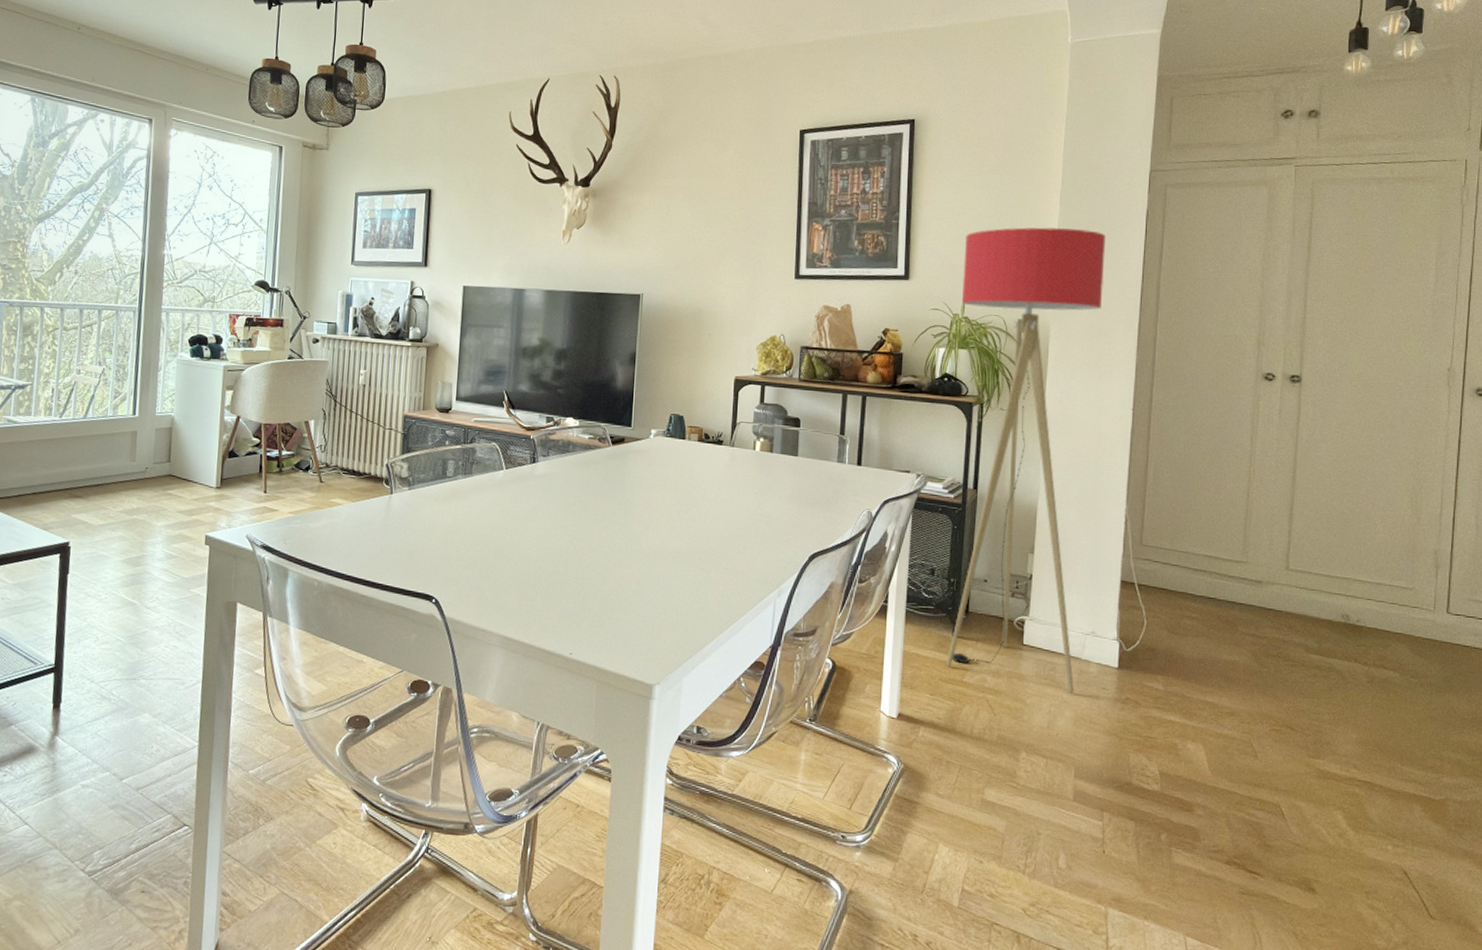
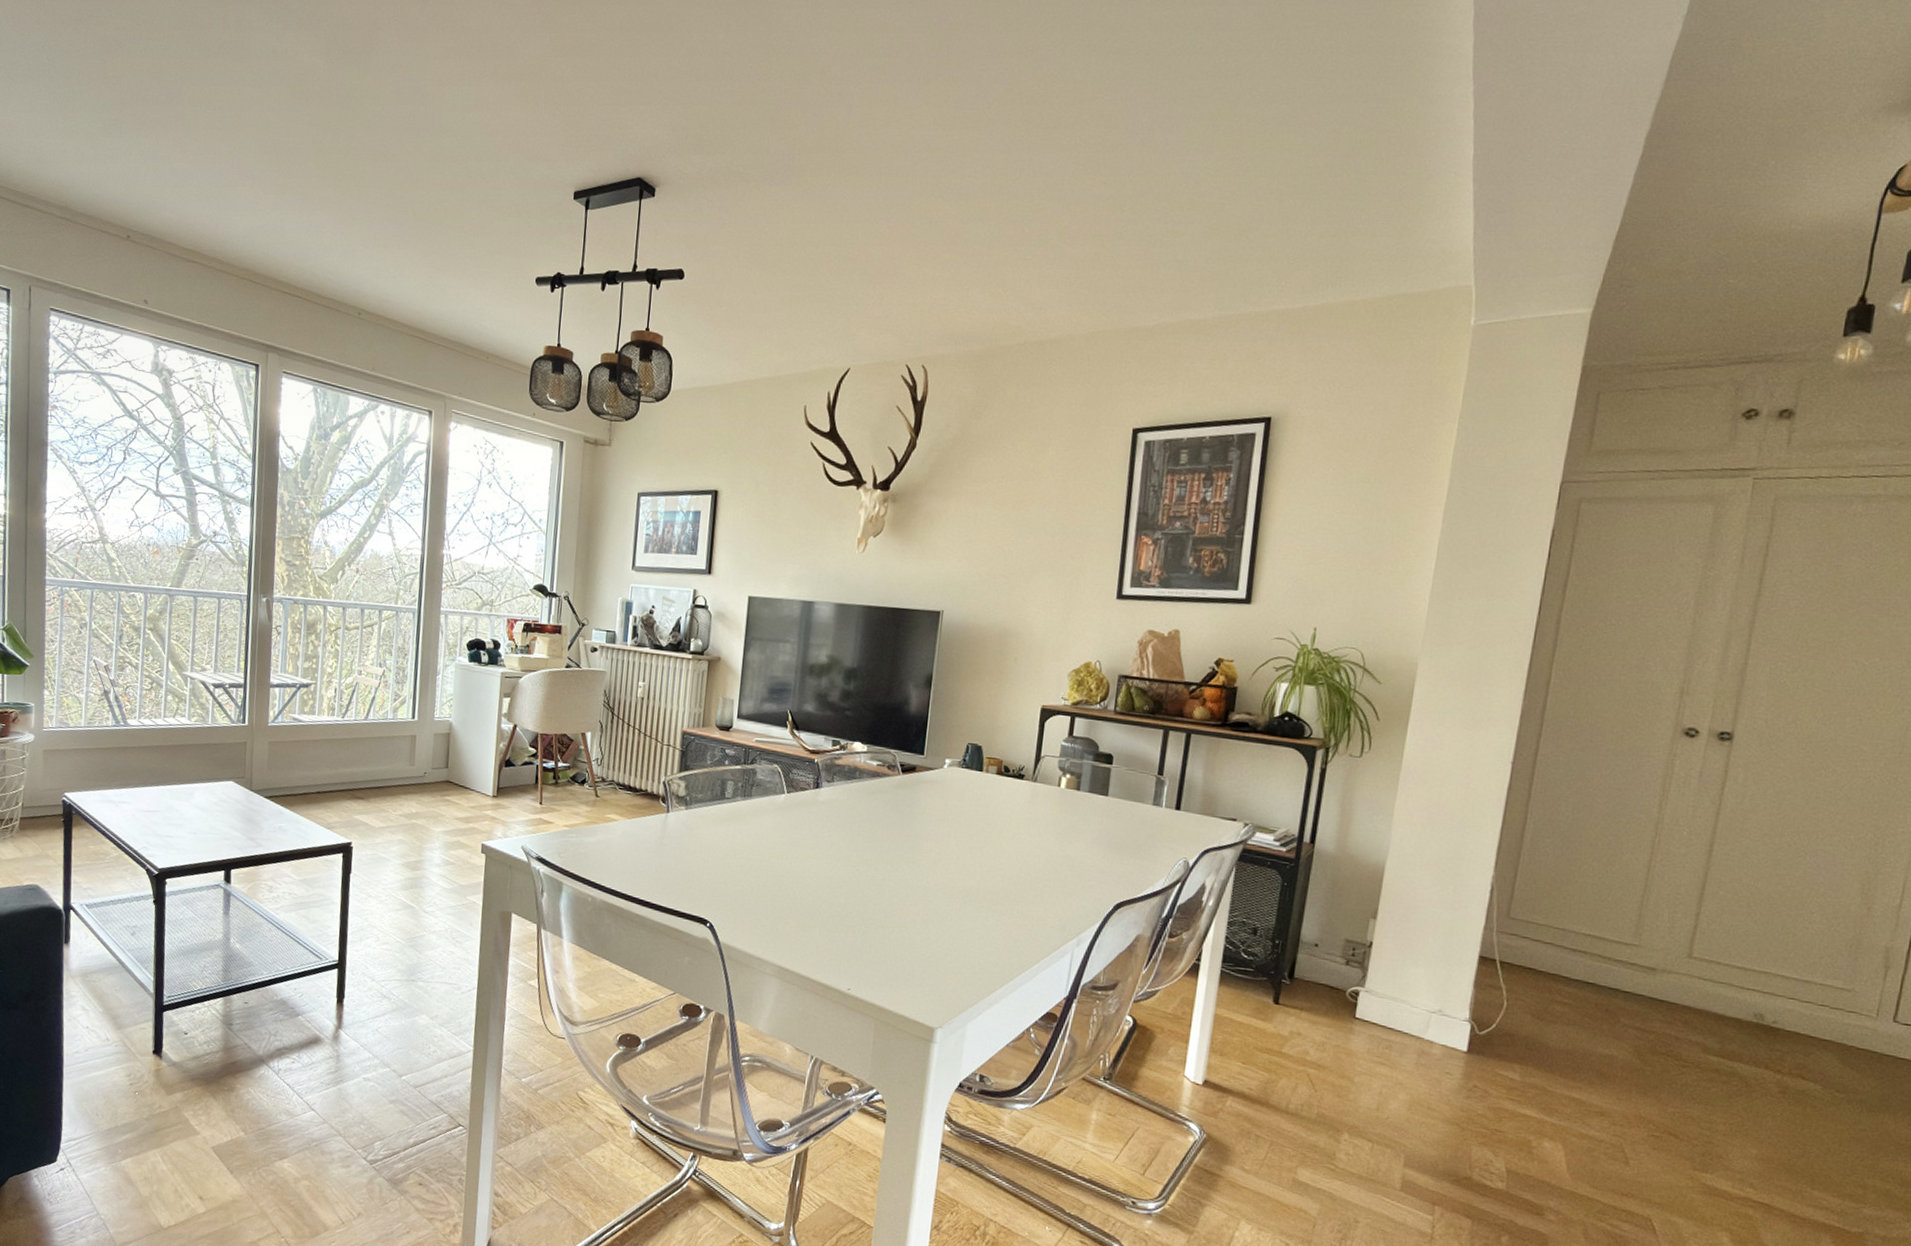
floor lamp: present [946,227,1106,694] -> none [1263,546,1498,1076]

